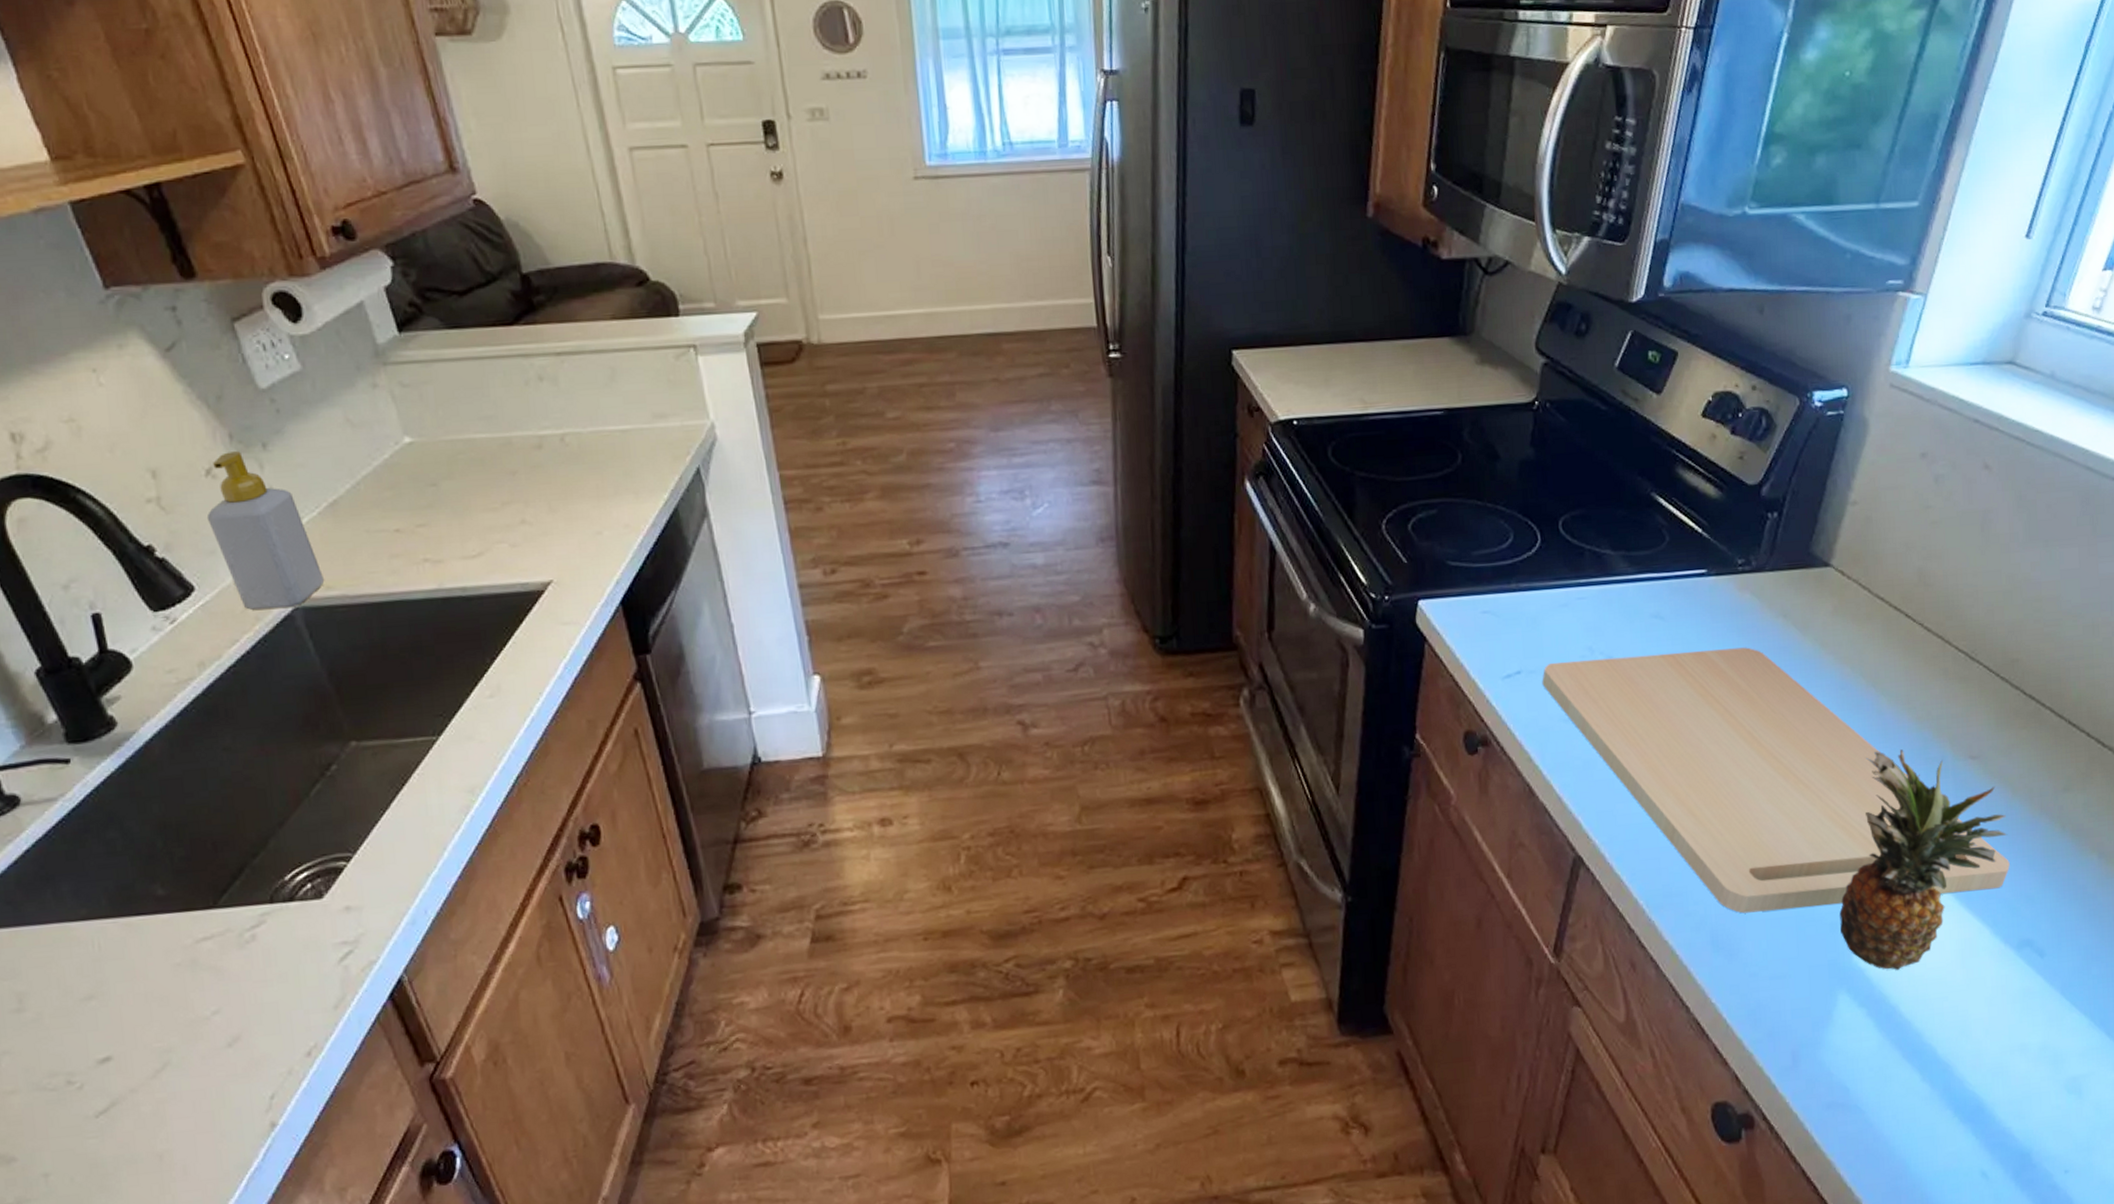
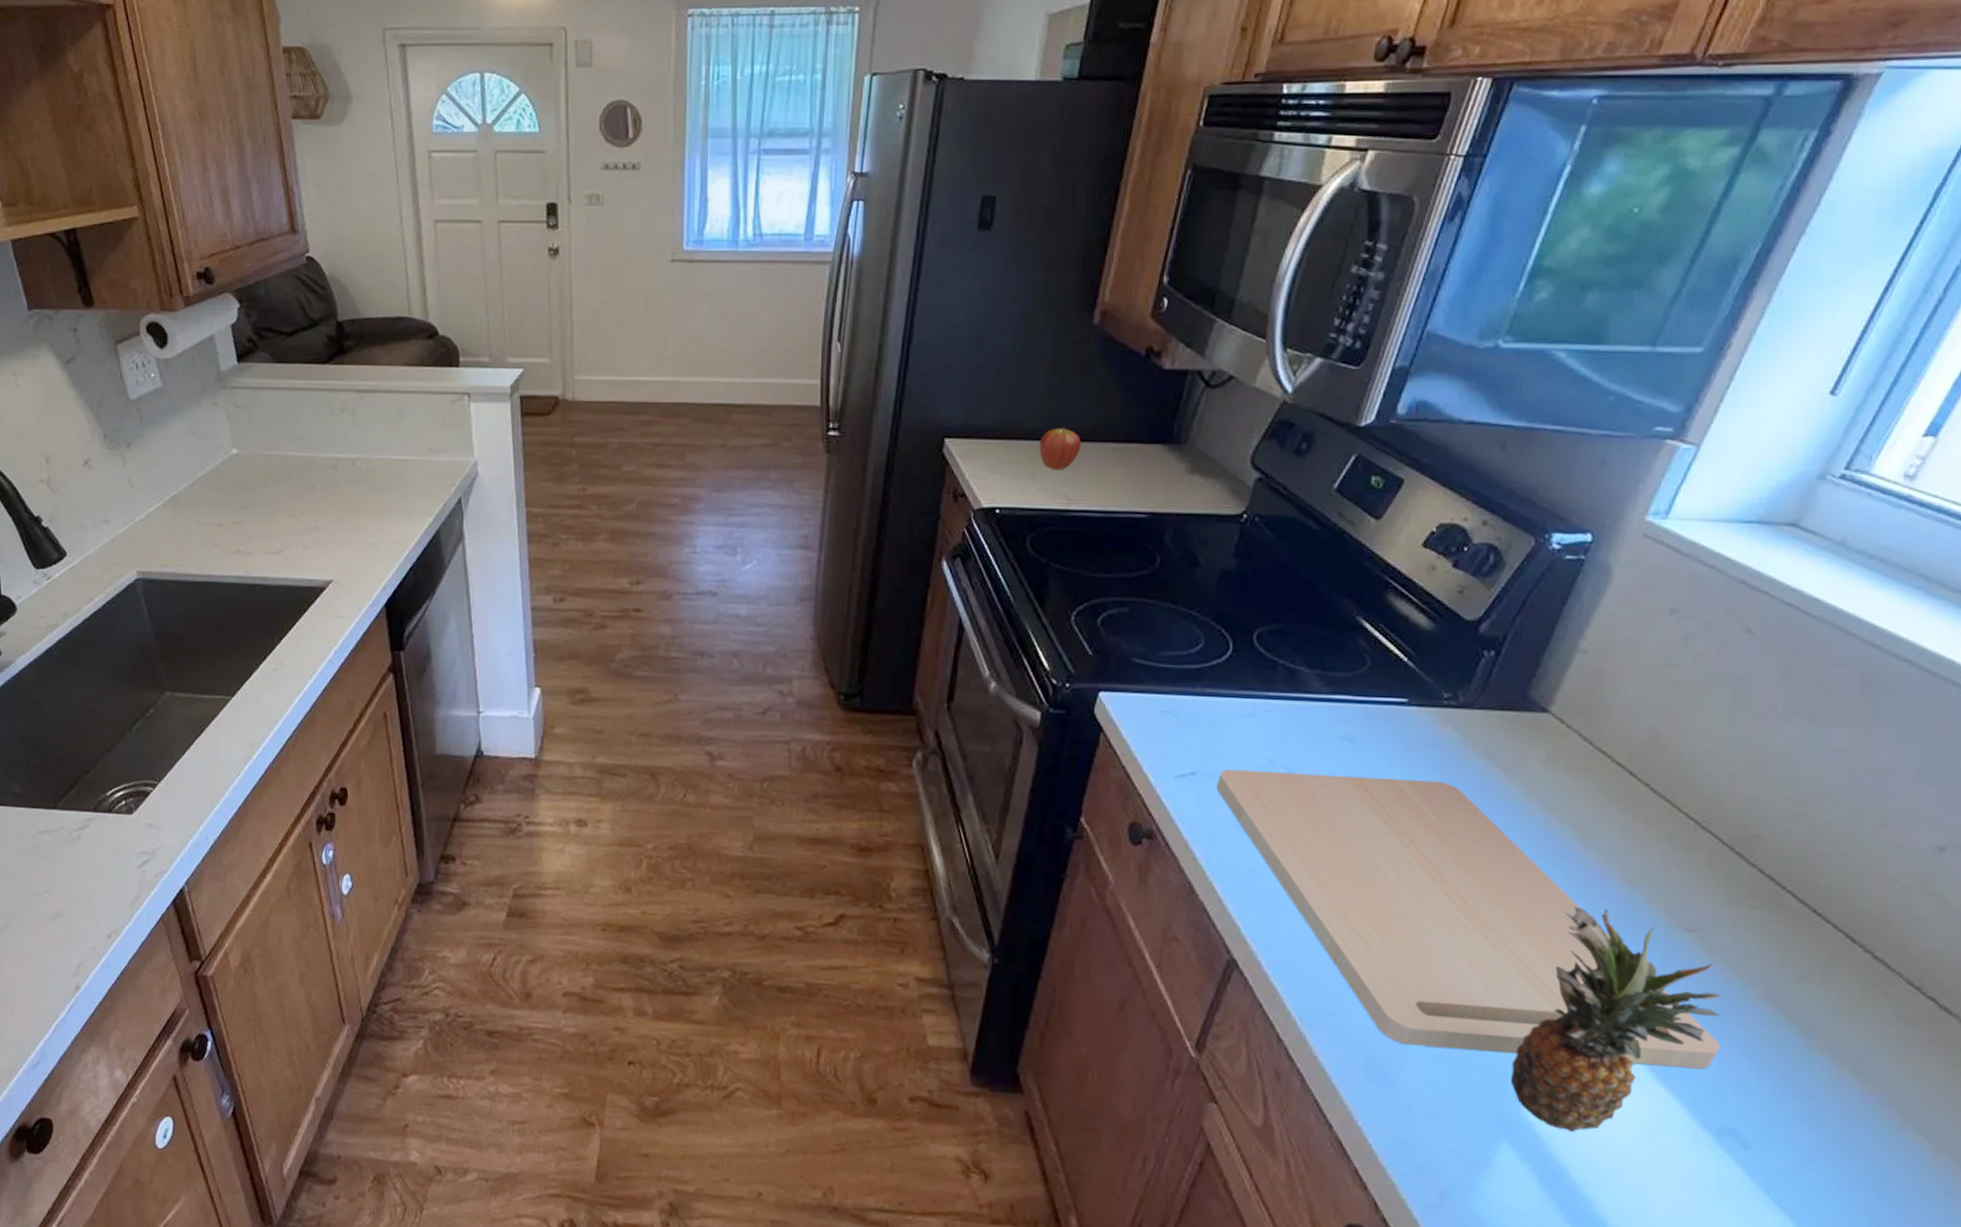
soap bottle: present [206,451,325,610] -> none [81,448,161,577]
fruit: none [1328,327,1371,374] -> present [1039,427,1082,470]

